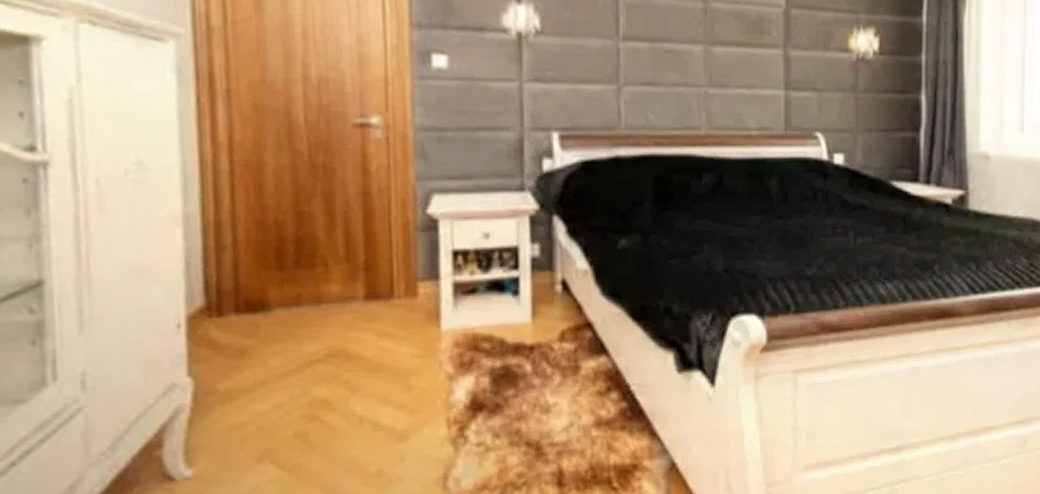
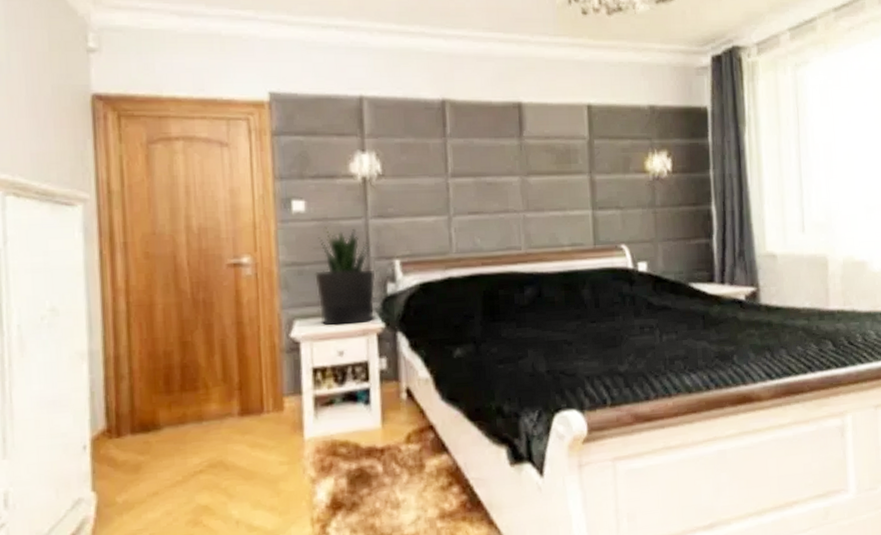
planter: none [457,88,530,203] -> present [315,226,376,326]

